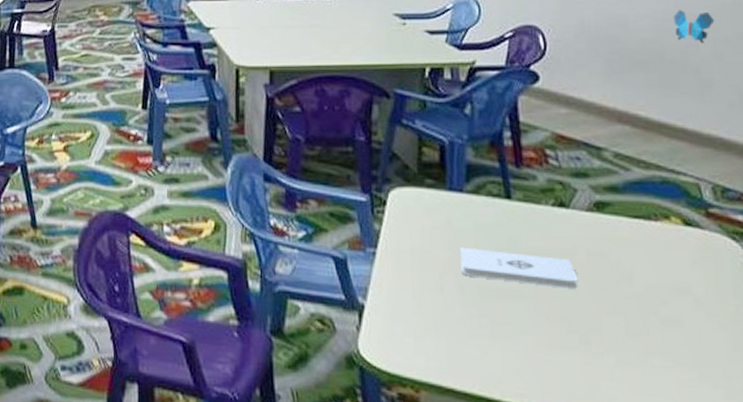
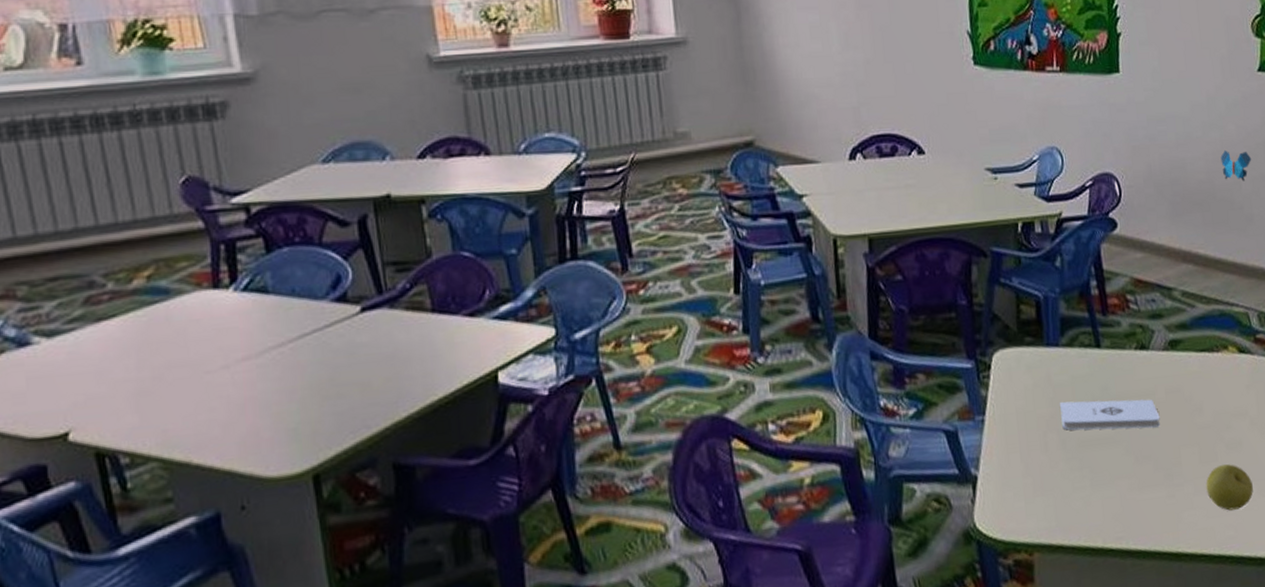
apple: none [631,341,694,392] -> present [1206,464,1253,511]

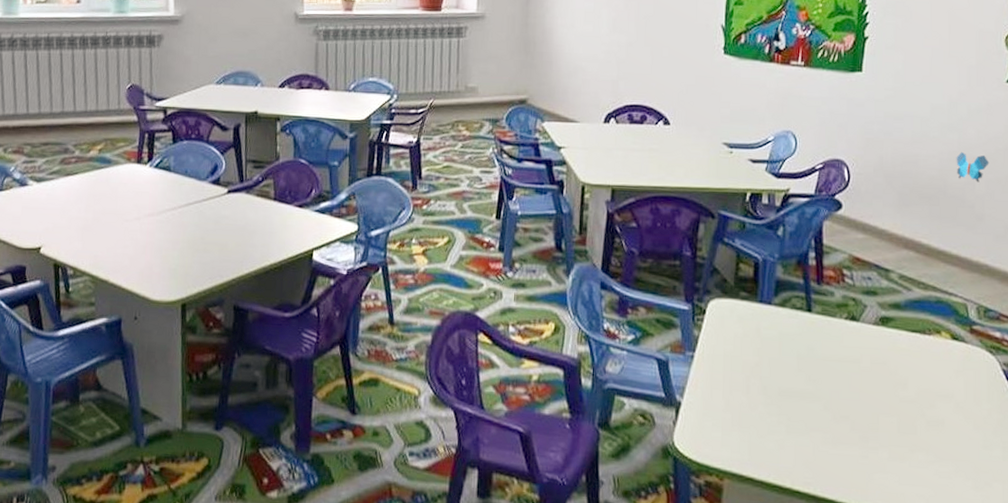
notepad: present [1060,399,1160,430] -> none [765,353,862,392]
apple: present [1206,464,1253,511] -> none [901,439,950,483]

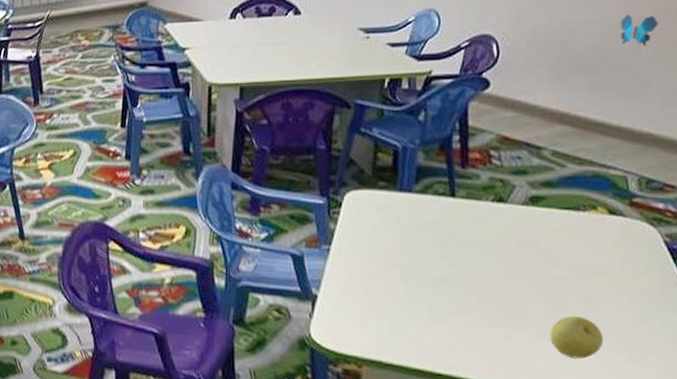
apple: none [901,439,950,483] -> present [550,316,603,359]

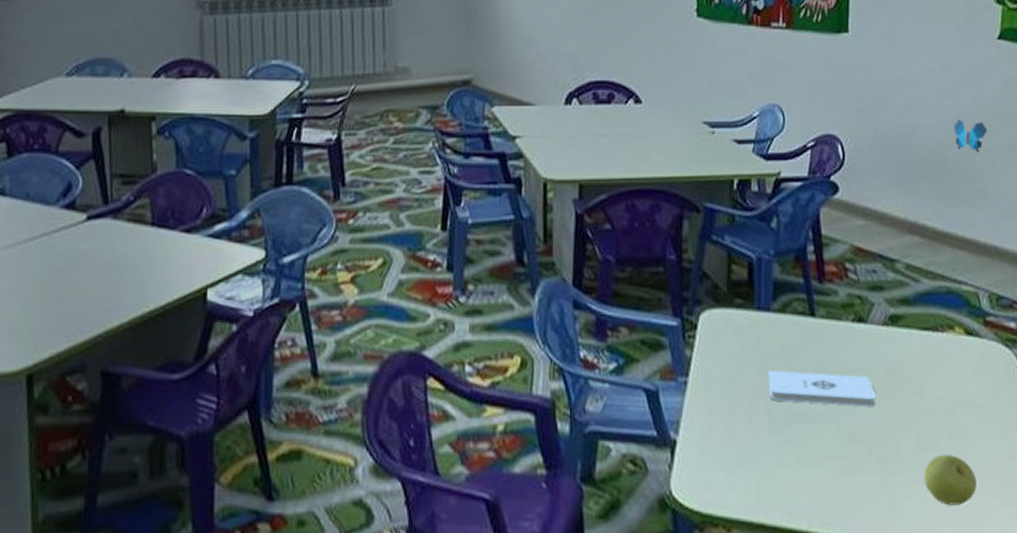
notepad: none [405,241,509,274] -> present [768,370,876,407]

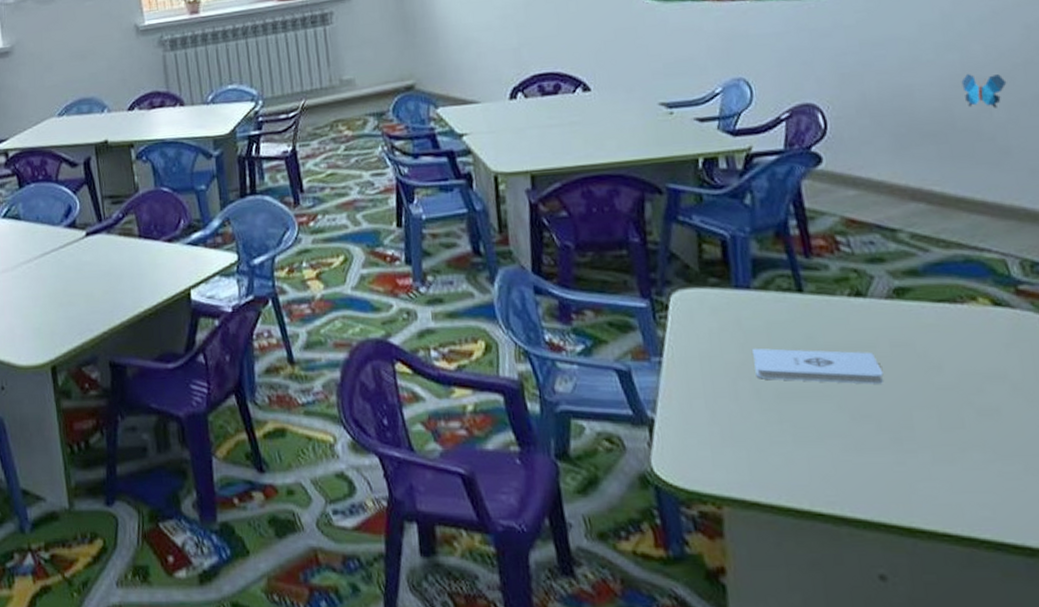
apple: present [924,455,977,506] -> none [948,433,1018,487]

